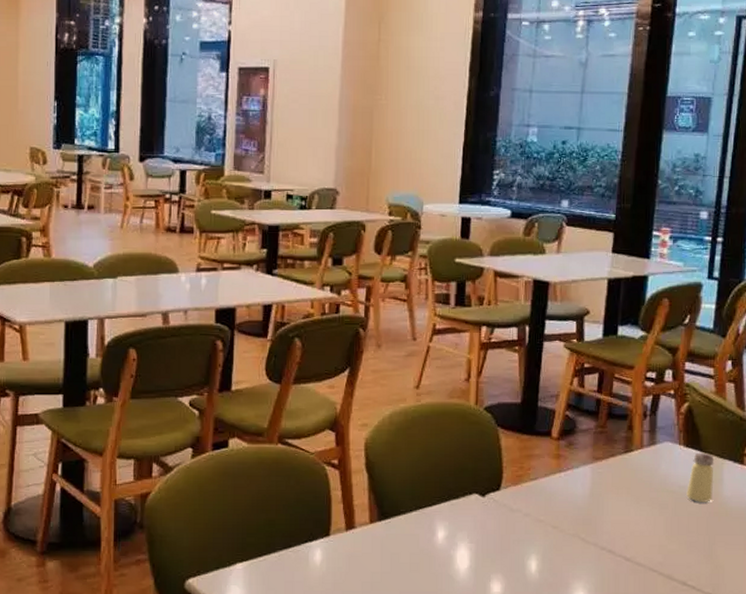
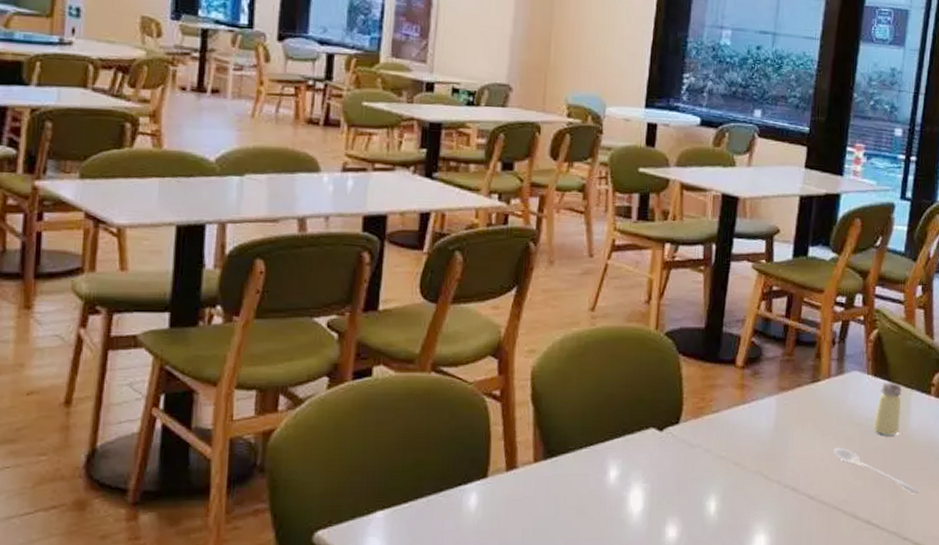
stirrer: none [648,513,734,558] -> present [833,447,919,494]

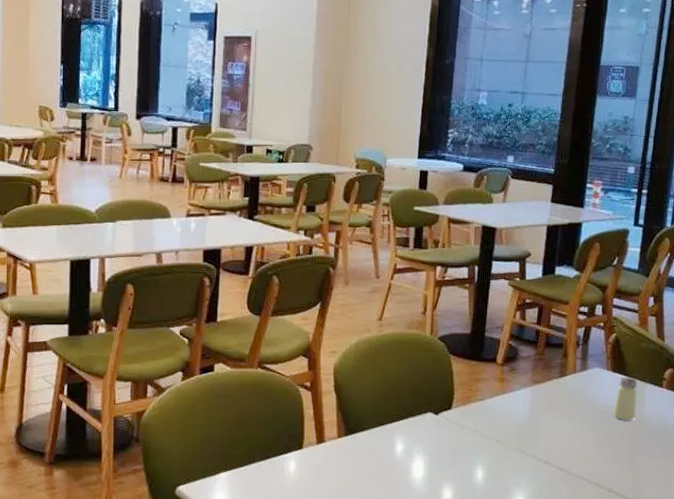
stirrer: present [833,447,919,494] -> none [579,429,653,469]

